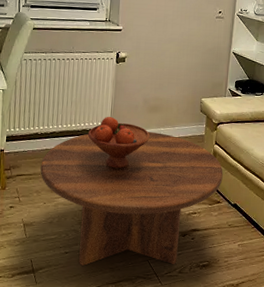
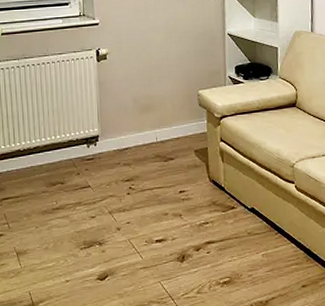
coffee table: present [40,131,223,266] -> none [27,134,235,294]
fruit bowl: present [87,116,150,169] -> none [75,122,145,181]

